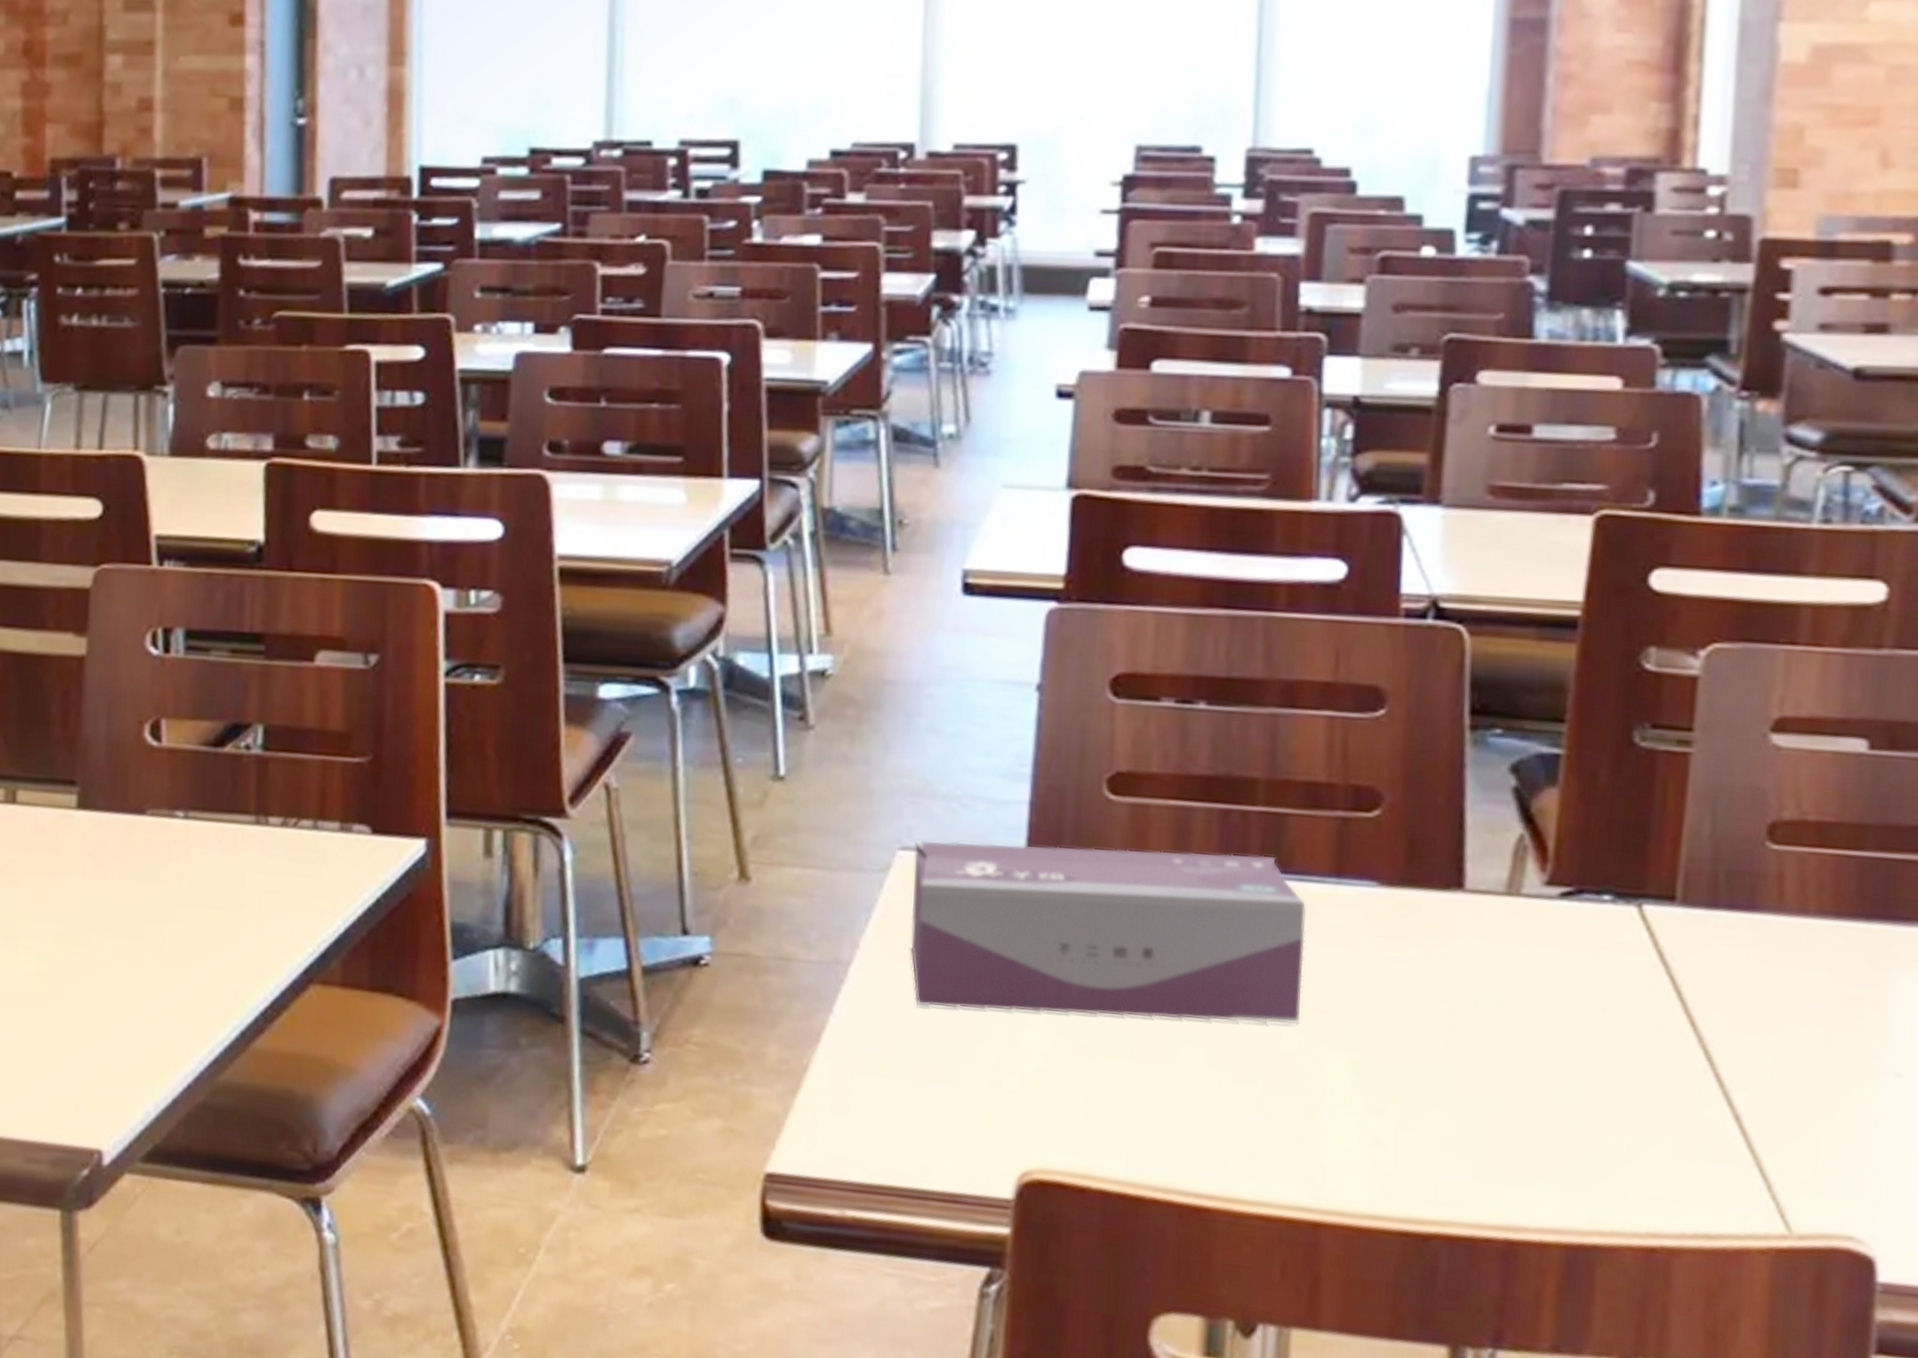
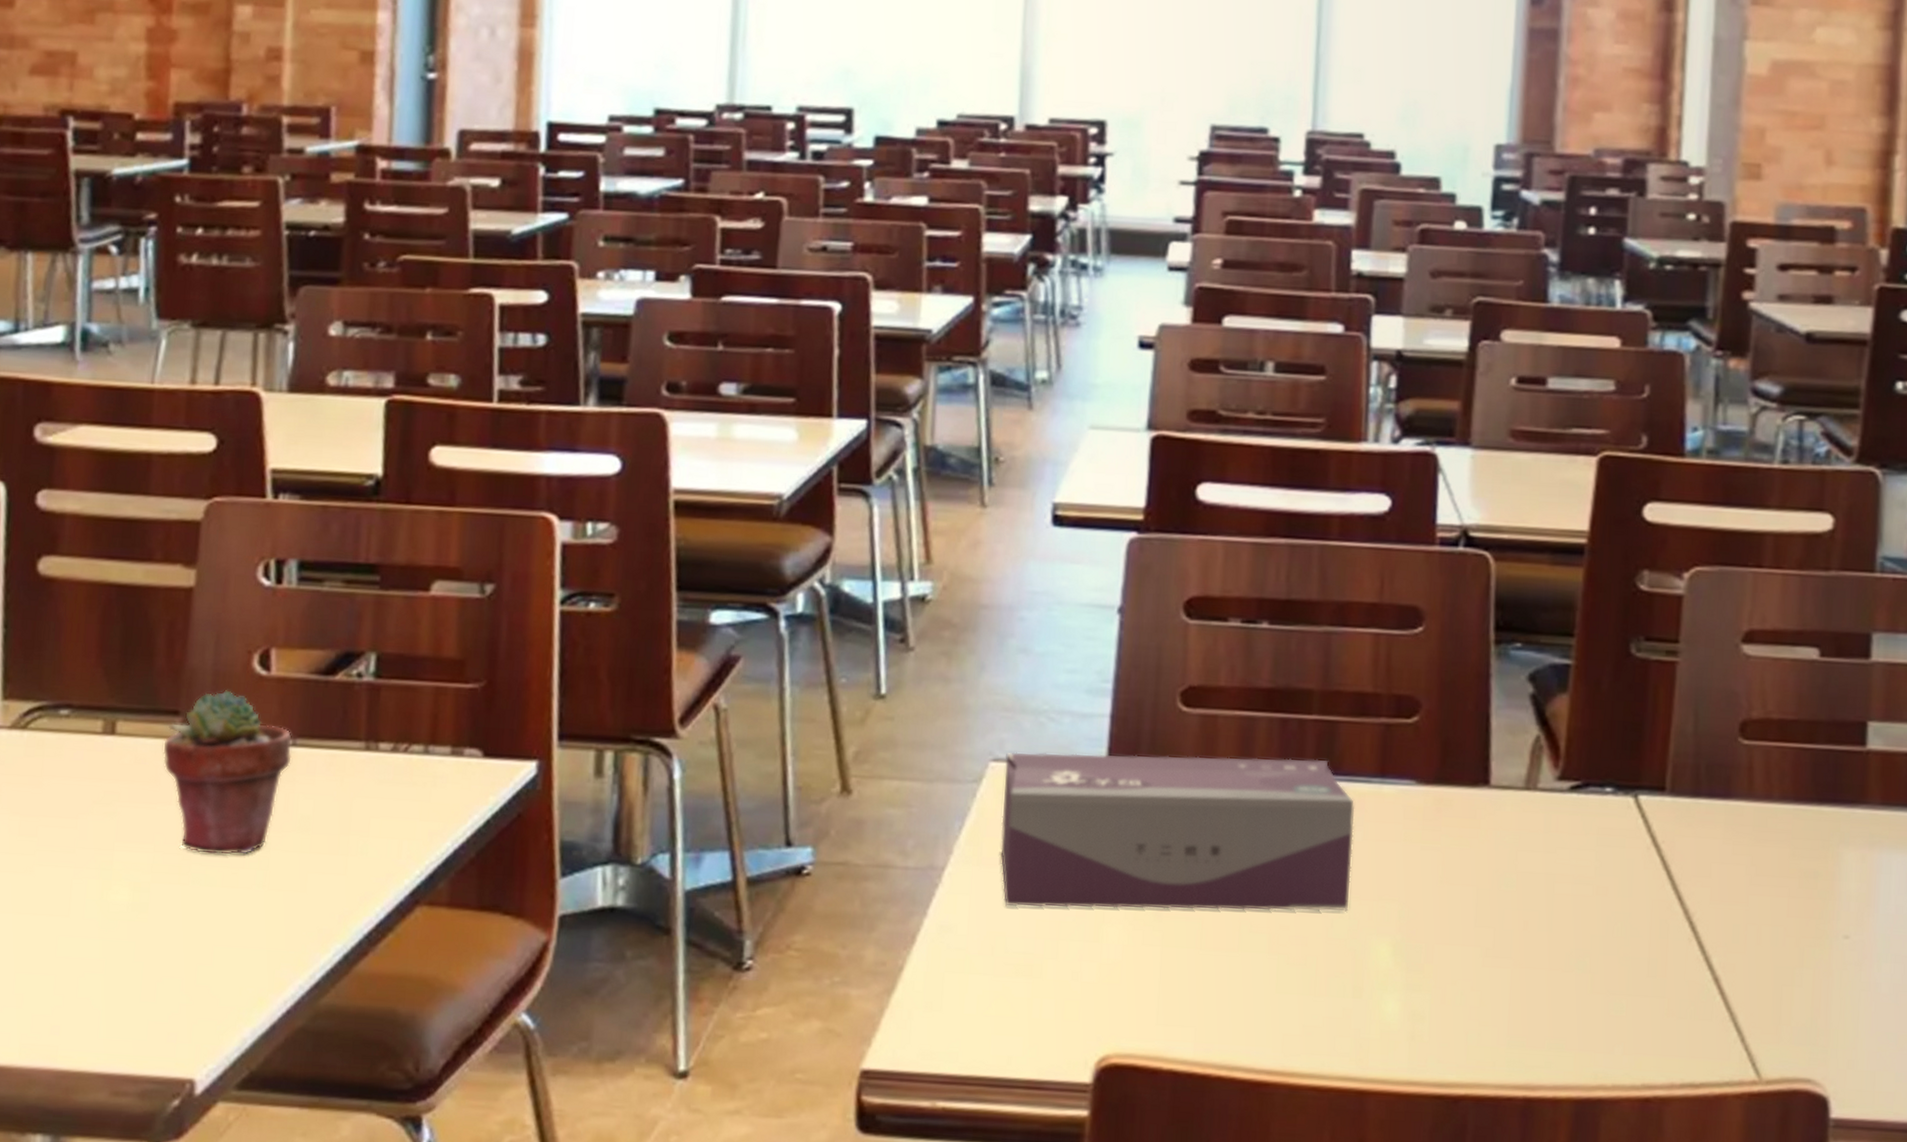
potted succulent: none [61,760,185,927] -> present [163,690,293,855]

